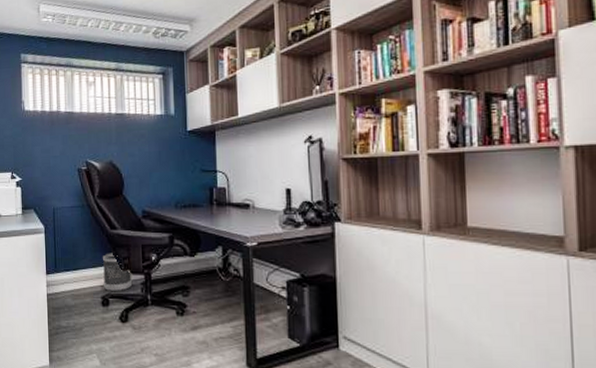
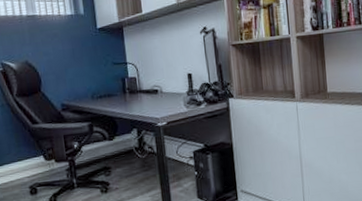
wastebasket: present [103,253,132,292] -> none [27,145,57,181]

